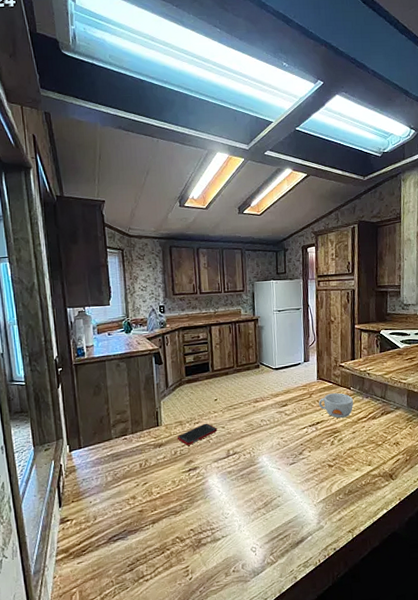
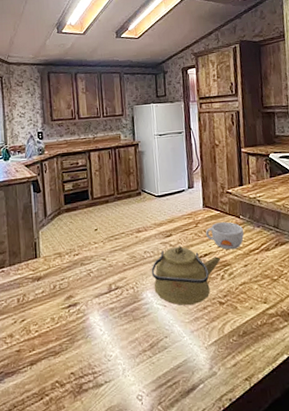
cell phone: present [177,423,218,446] -> none [56,255,98,279]
kettle: none [267,415,332,468] -> present [151,246,221,306]

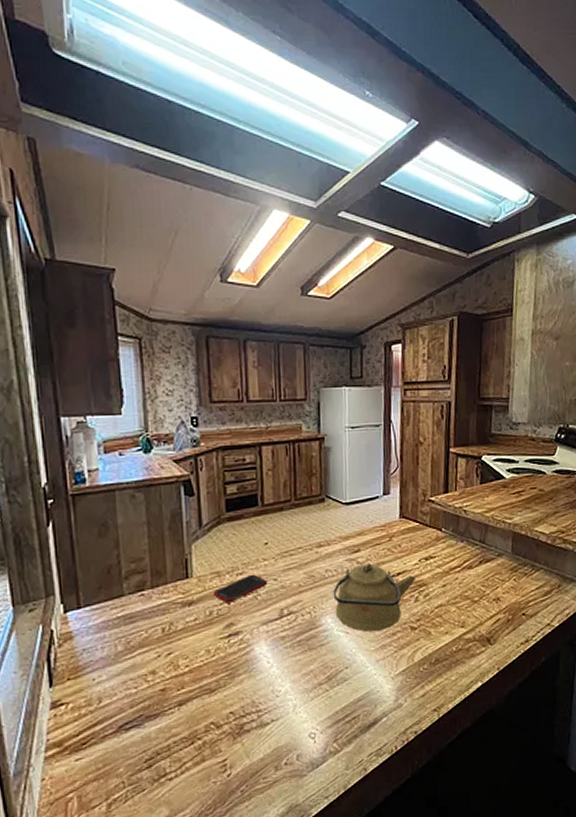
cell phone: none [56,255,98,279] -> present [213,574,268,604]
bowl: present [206,222,244,250] -> none [401,535,445,568]

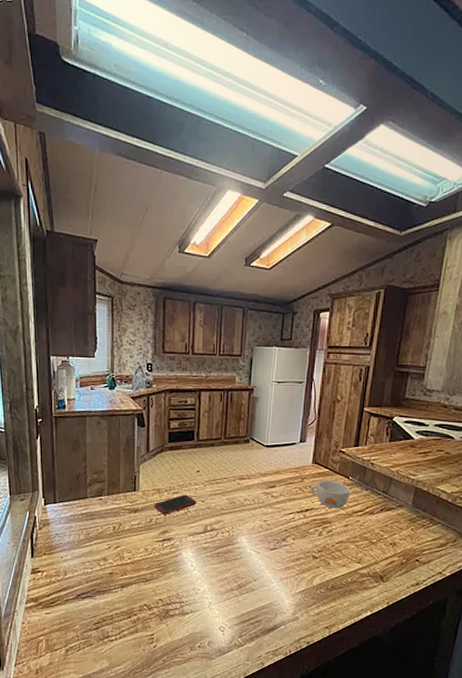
kettle: present [333,563,417,632] -> none [249,498,322,556]
bowl: none [401,535,445,568] -> present [311,480,350,509]

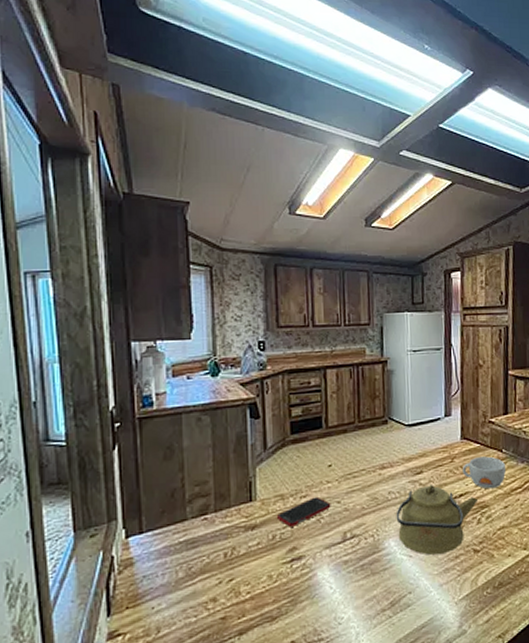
kettle: none [249,498,322,556] -> present [396,485,479,555]

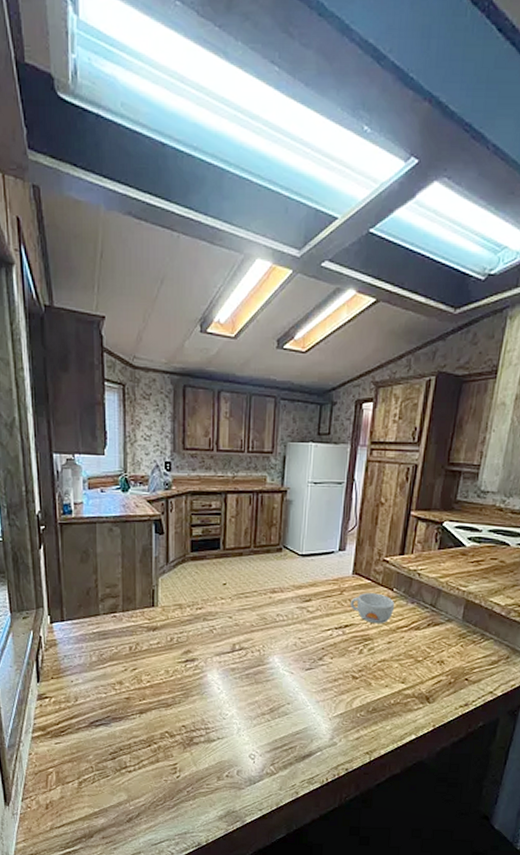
cell phone: present [276,496,331,527] -> none [174,610,223,633]
kettle: present [396,485,479,555] -> none [282,613,363,676]

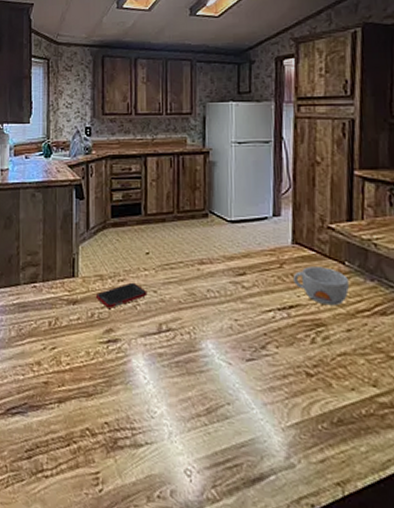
cell phone: none [174,610,223,633] -> present [95,282,148,308]

